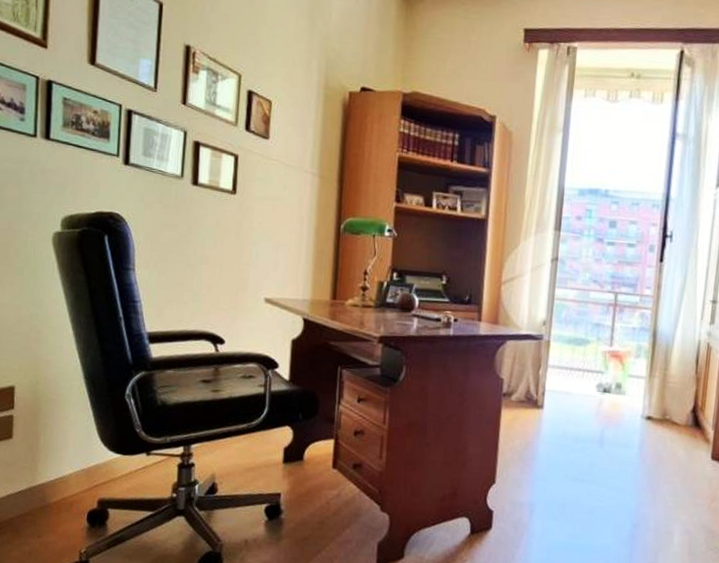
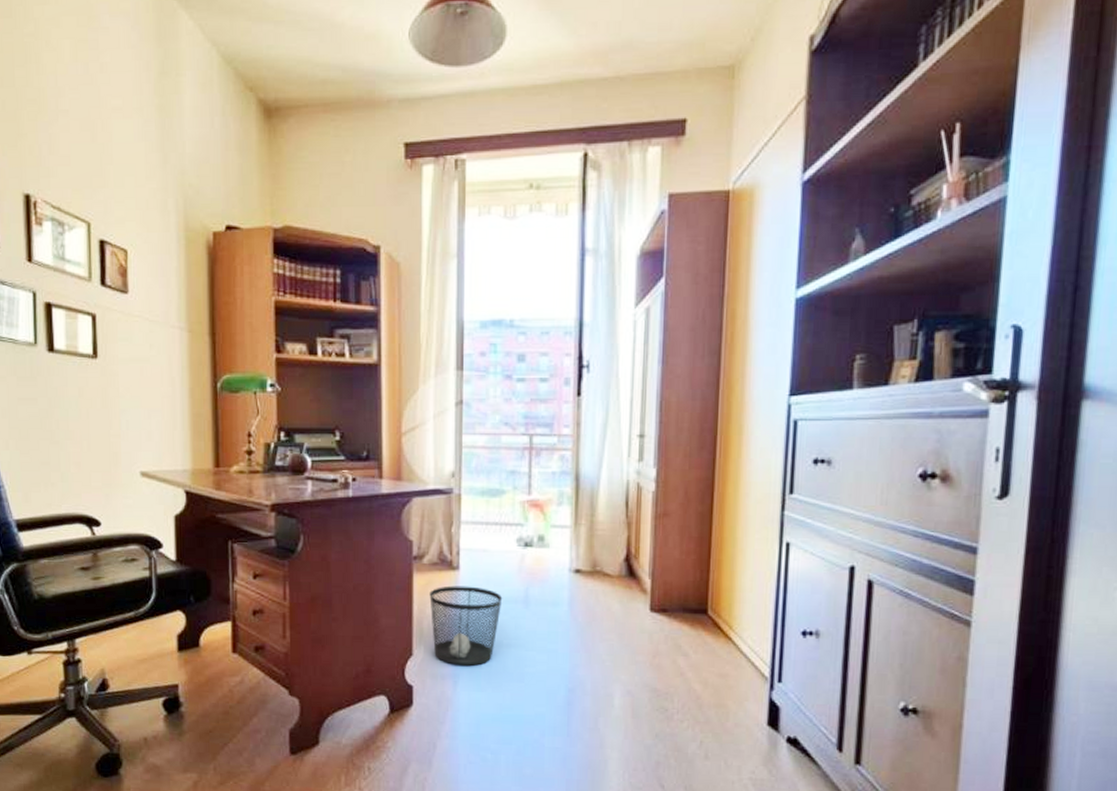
waste bin: none [514,422,580,497] -> present [429,585,503,666]

